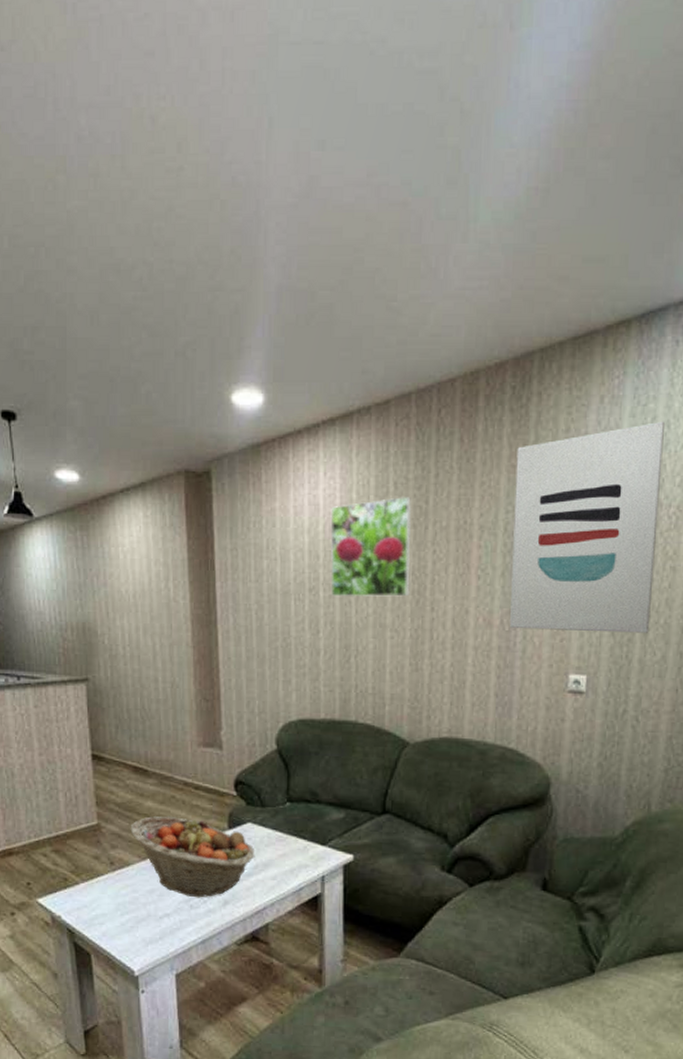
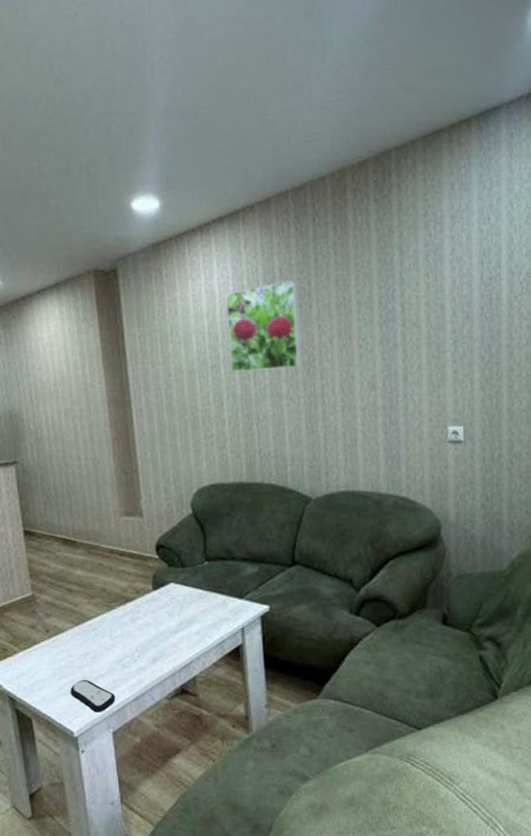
fruit basket: present [130,816,255,898] -> none [62,582,179,658]
remote control: none [133,918,181,953] -> present [70,680,116,713]
wall art: present [510,421,666,633] -> none [383,201,514,390]

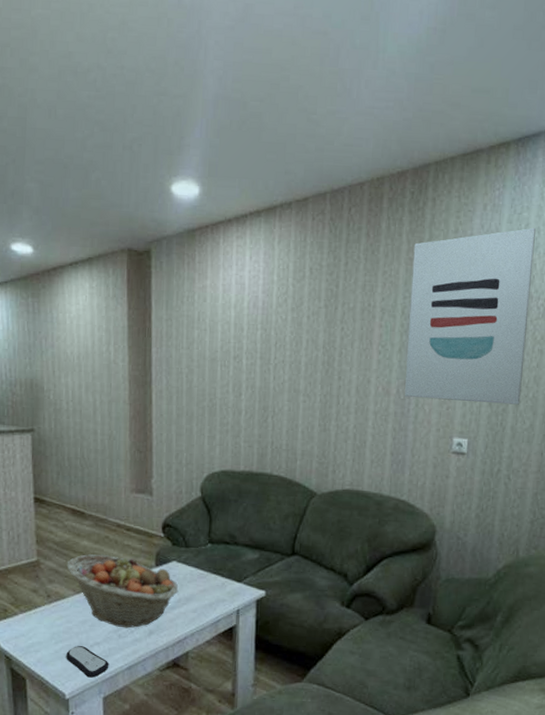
fruit basket: none [62,582,179,658] -> present [66,554,179,628]
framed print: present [225,280,301,372] -> none [252,281,325,367]
wall art: none [383,201,514,390] -> present [405,227,537,405]

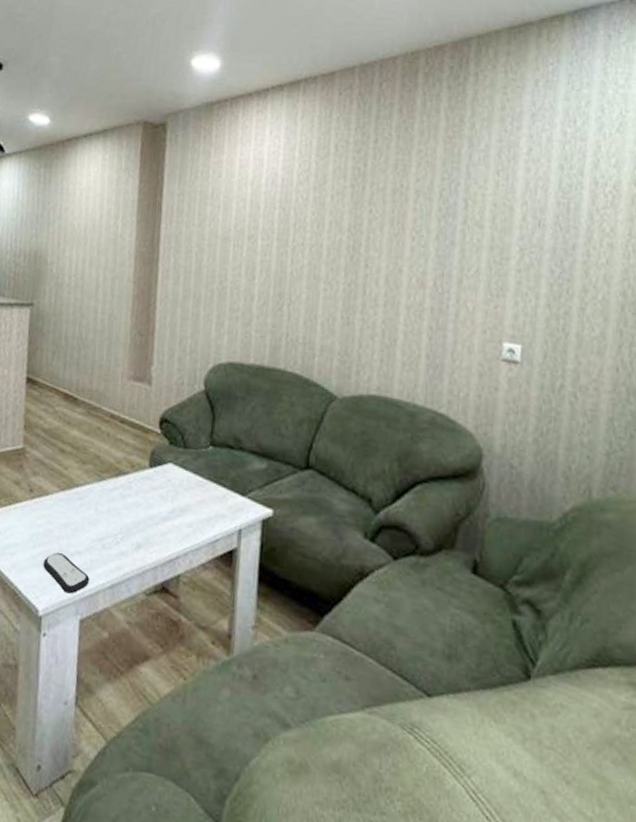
fruit basket: present [66,554,179,628] -> none [53,446,173,539]
wall art: present [405,227,537,405] -> none [443,105,600,308]

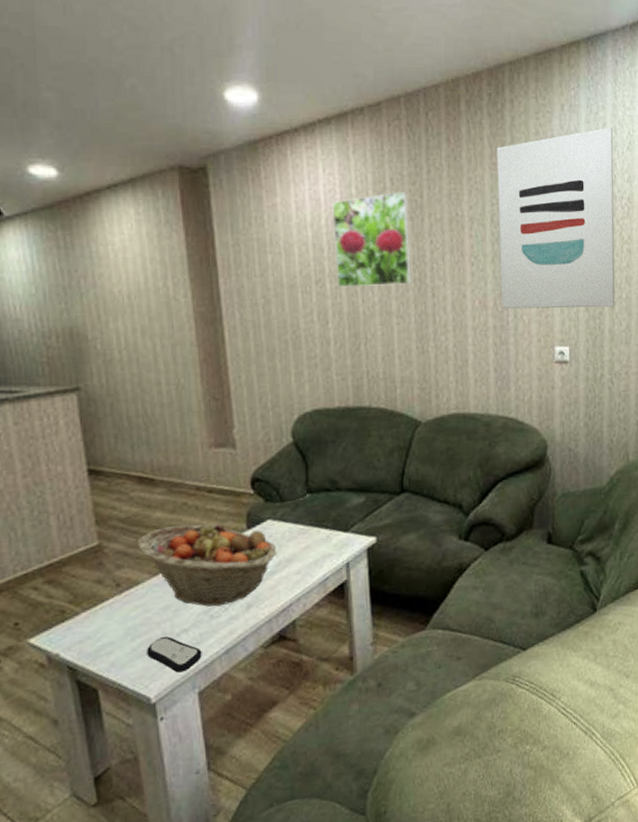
fruit basket: none [53,446,173,539] -> present [137,524,277,607]
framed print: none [268,158,351,251] -> present [332,192,412,287]
wall art: none [443,105,600,308] -> present [496,127,615,310]

